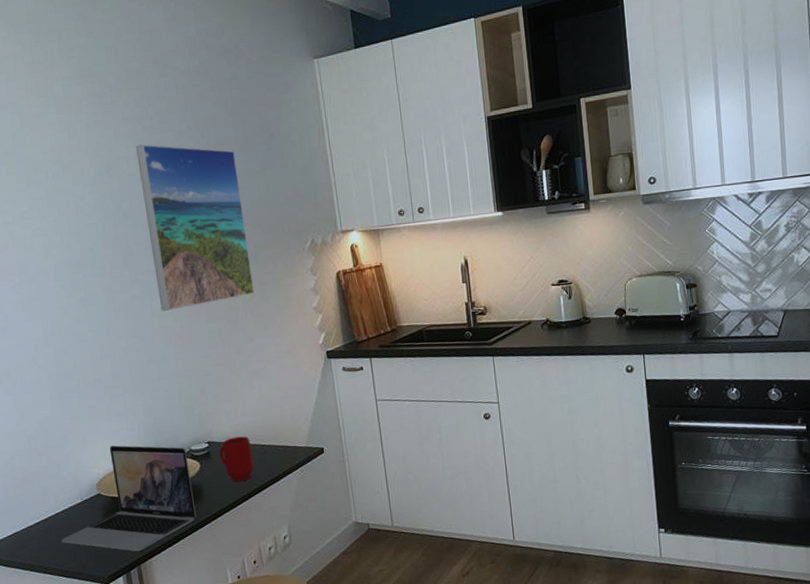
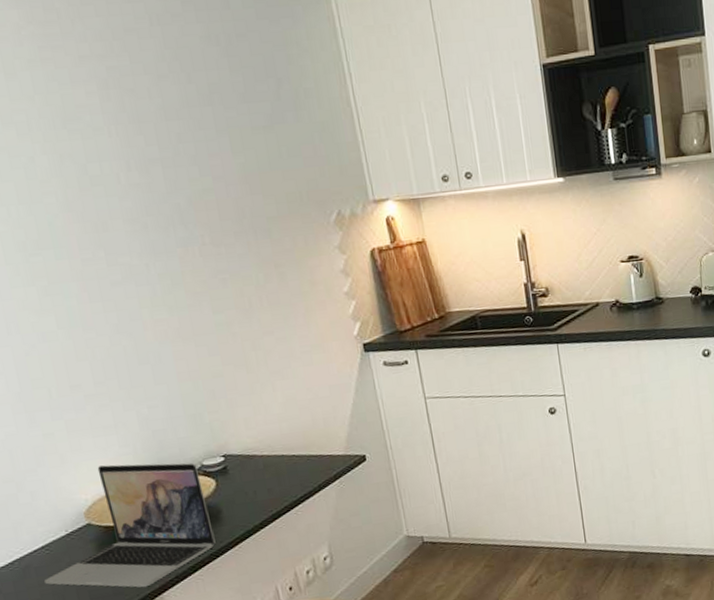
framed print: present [136,144,255,311] -> none [101,89,270,301]
mug: present [219,436,254,482] -> none [238,446,283,500]

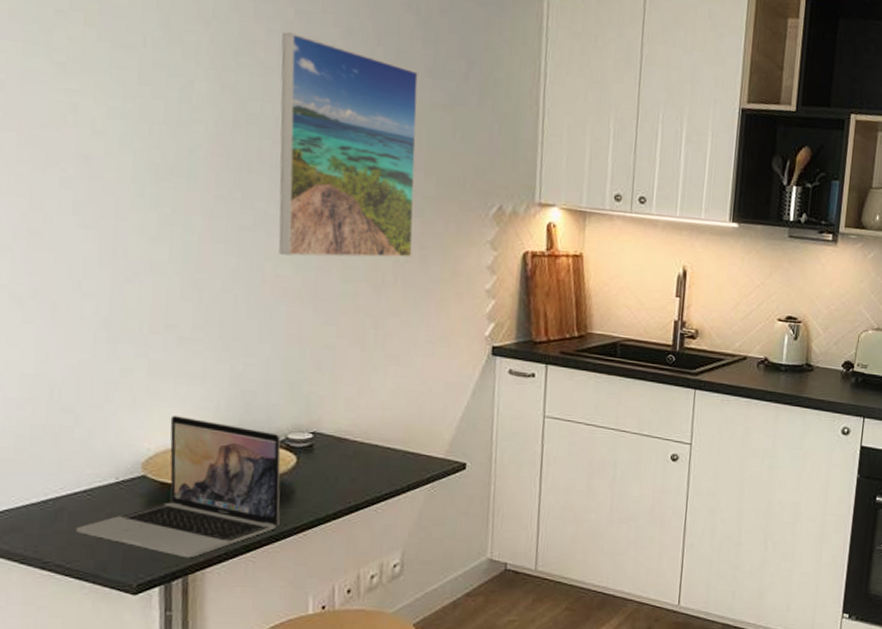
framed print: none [101,89,270,301] -> present [279,32,419,258]

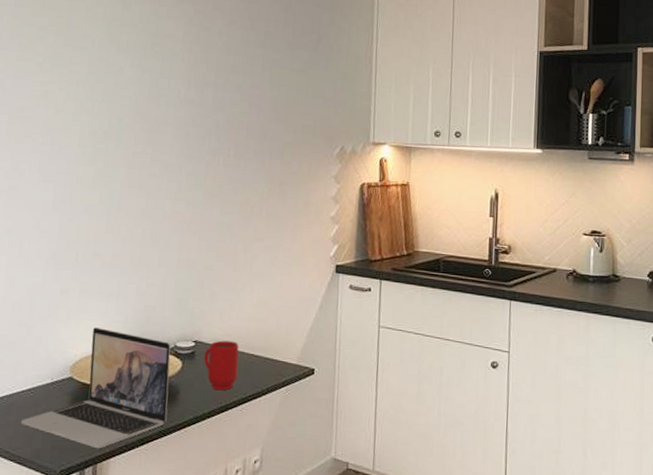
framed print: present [279,32,419,258] -> none [176,26,281,196]
mug: none [326,431,371,489] -> present [204,340,239,391]

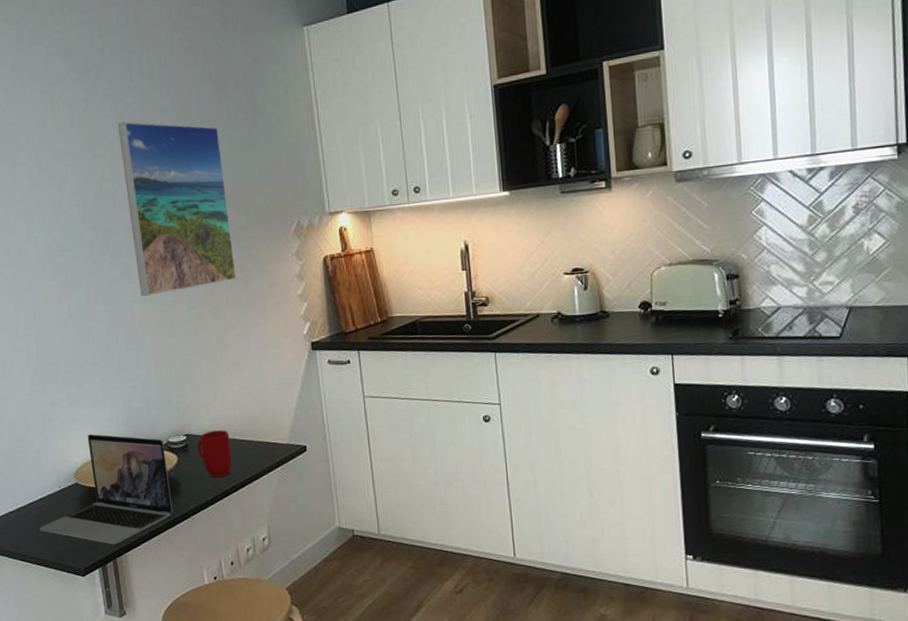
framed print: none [176,26,281,196] -> present [118,121,237,296]

